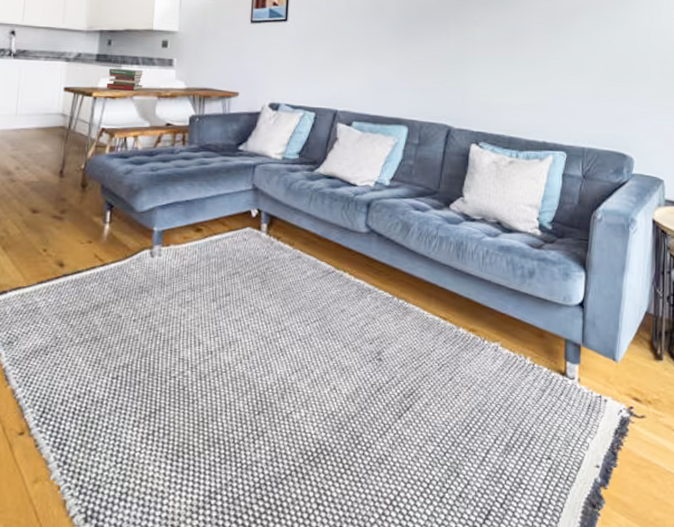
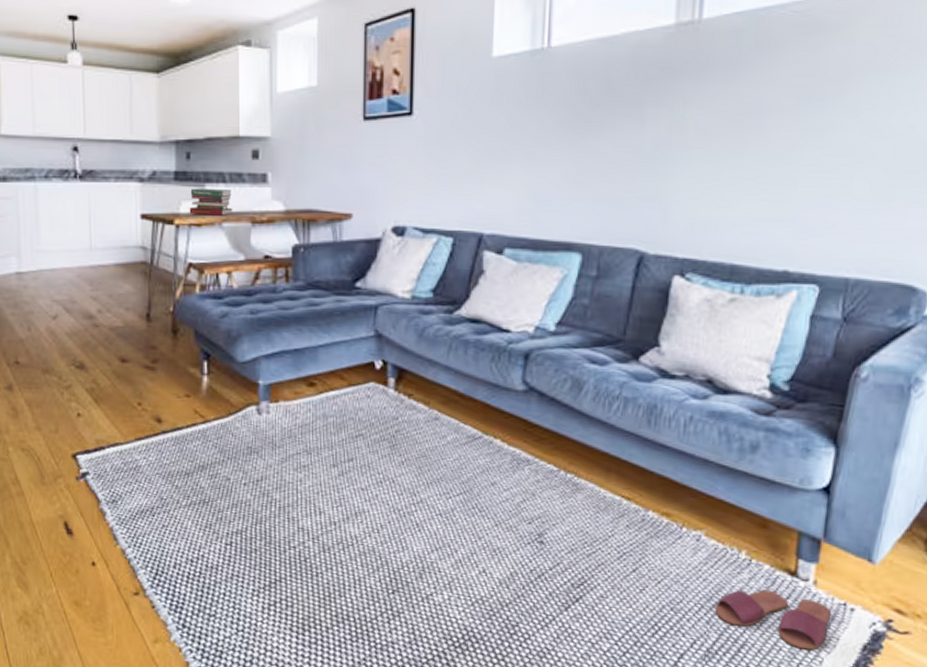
slippers: none [510,388,591,437] -> present [714,589,831,650]

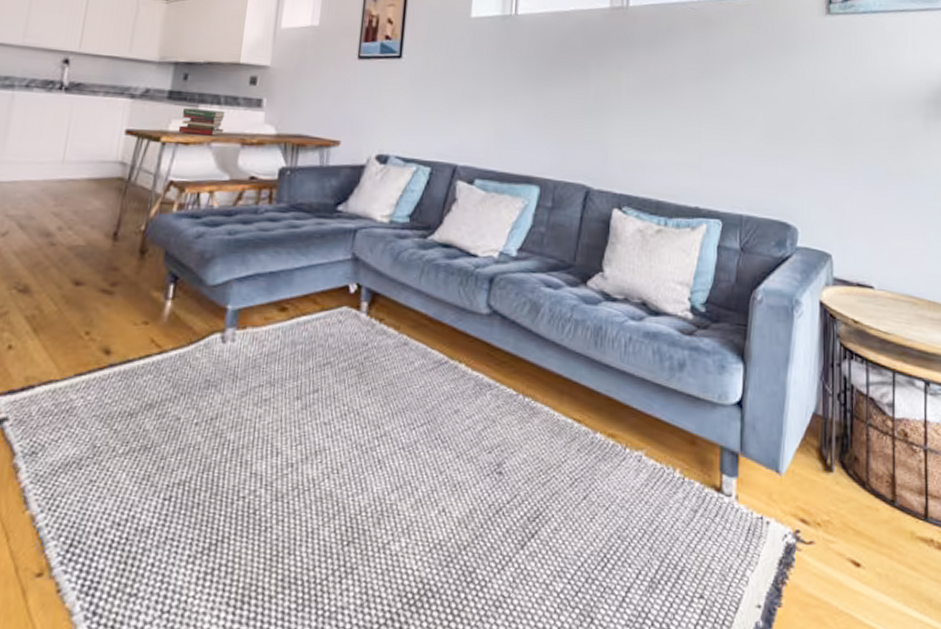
slippers: present [714,589,831,650] -> none [656,508,751,570]

